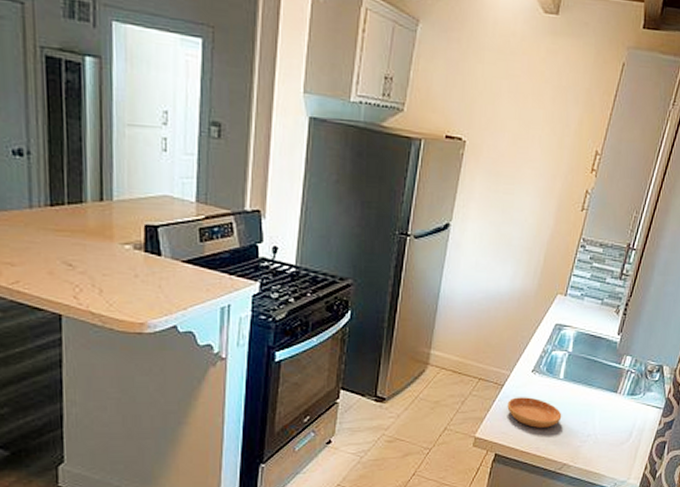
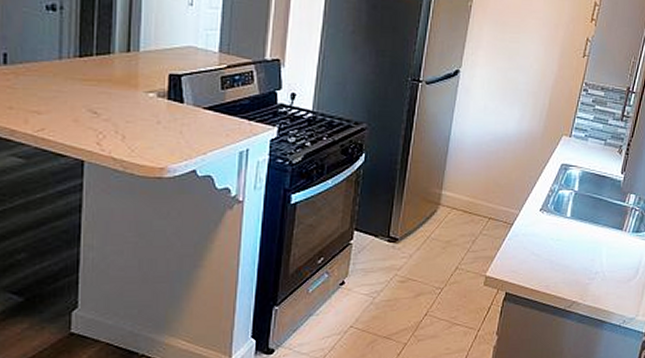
saucer: present [507,397,562,428] -> none [517,235,570,266]

